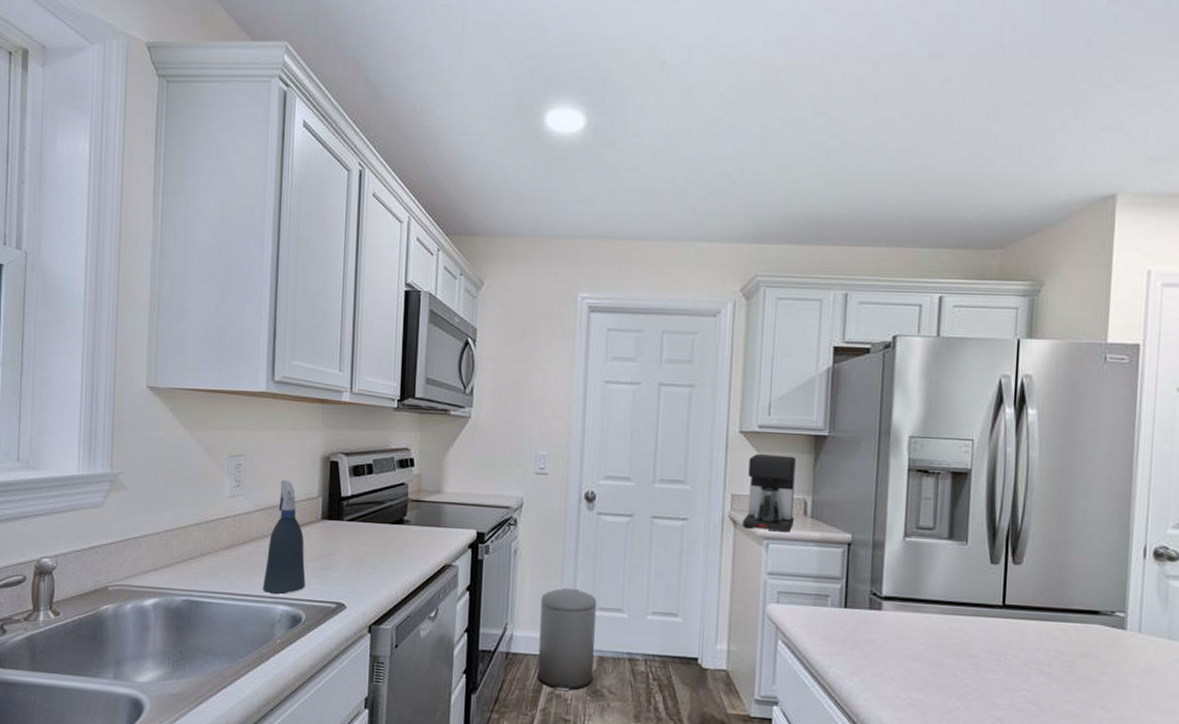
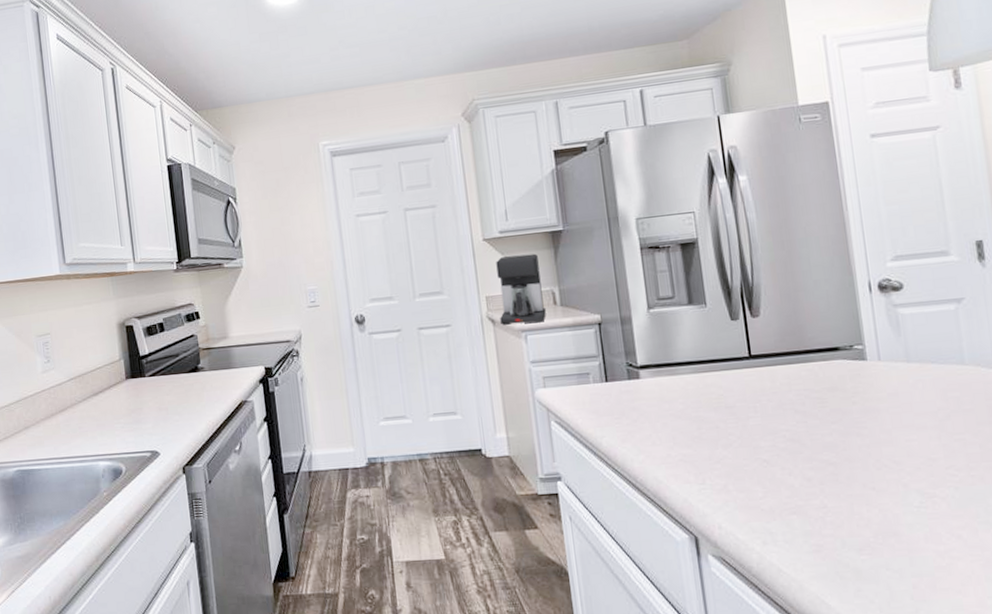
spray bottle: present [263,480,306,594] -> none [83,349,121,452]
pedal bin: present [537,587,597,692] -> none [331,403,391,499]

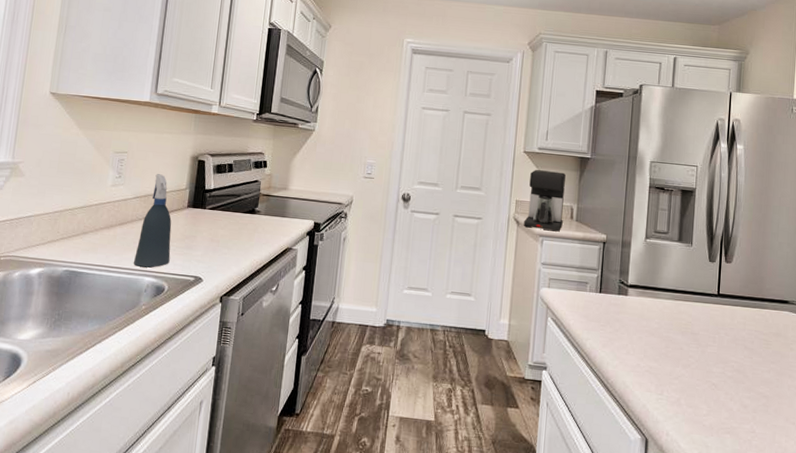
spray bottle: none [83,349,121,452] -> present [134,174,172,268]

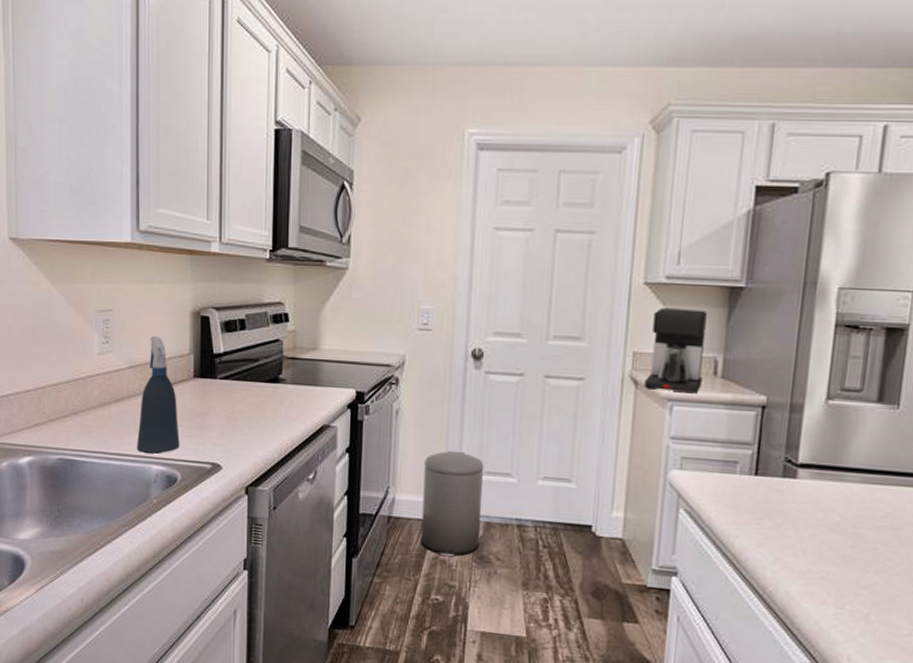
pedal bin: none [356,270,408,355] -> present [421,450,485,557]

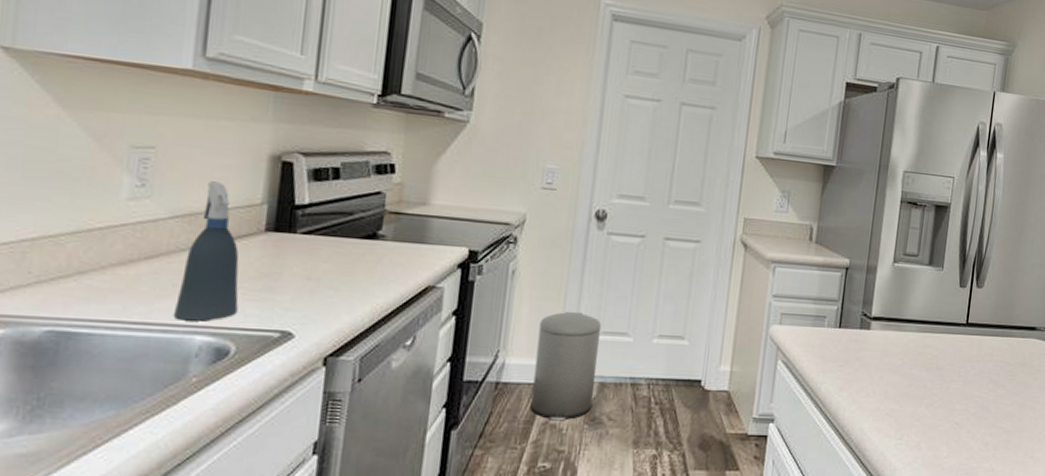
coffee maker: present [644,308,707,394] -> none [753,180,806,257]

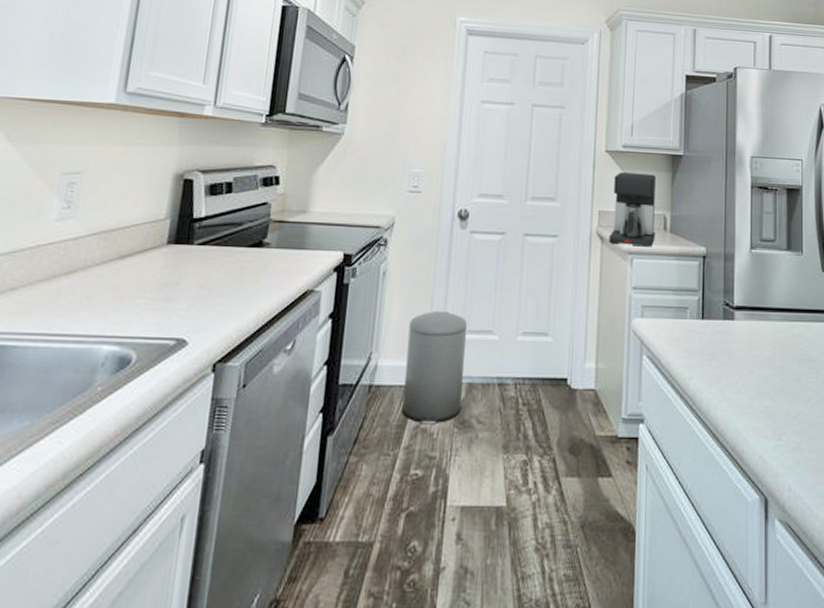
spray bottle: present [174,181,240,322] -> none [86,200,144,331]
coffee maker: none [753,180,806,257] -> present [609,172,656,247]

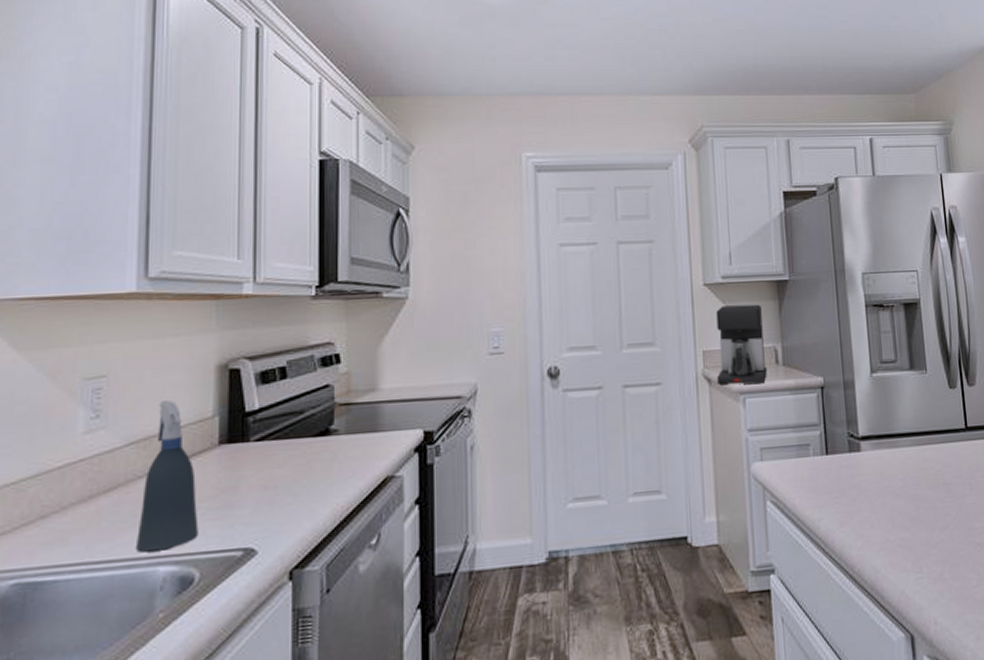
spray bottle: none [86,200,144,331] -> present [136,401,199,553]
pedal bin: present [402,310,468,425] -> none [506,480,575,607]

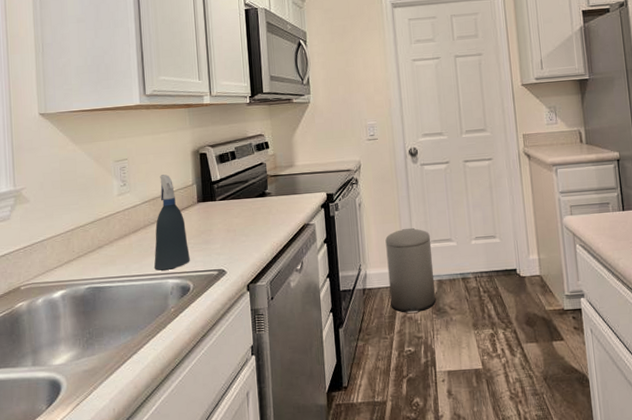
pedal bin: none [506,480,575,607] -> present [385,227,436,314]
coffee maker: present [716,304,767,385] -> none [532,98,574,159]

